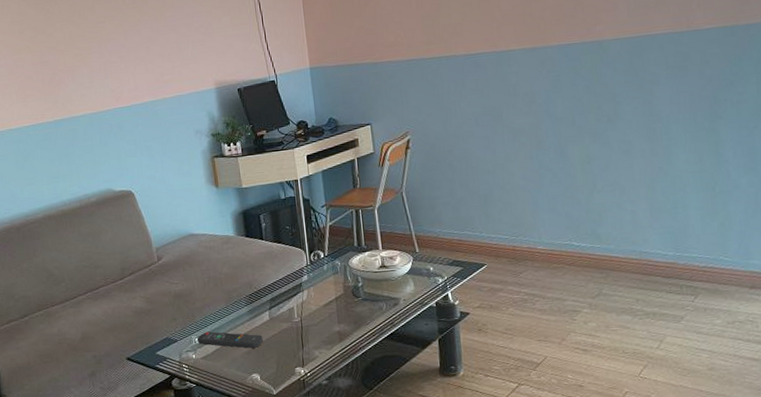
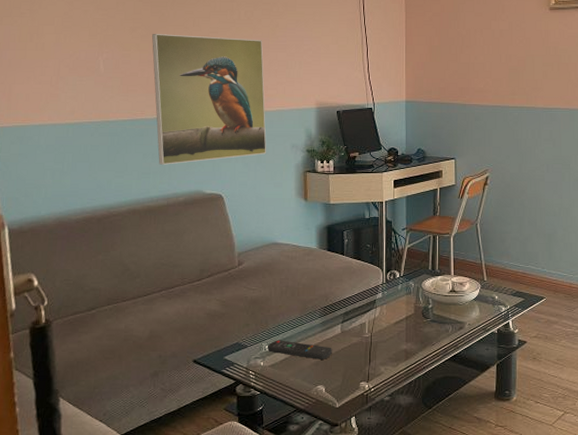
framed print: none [40,23,171,168] -> present [151,34,267,165]

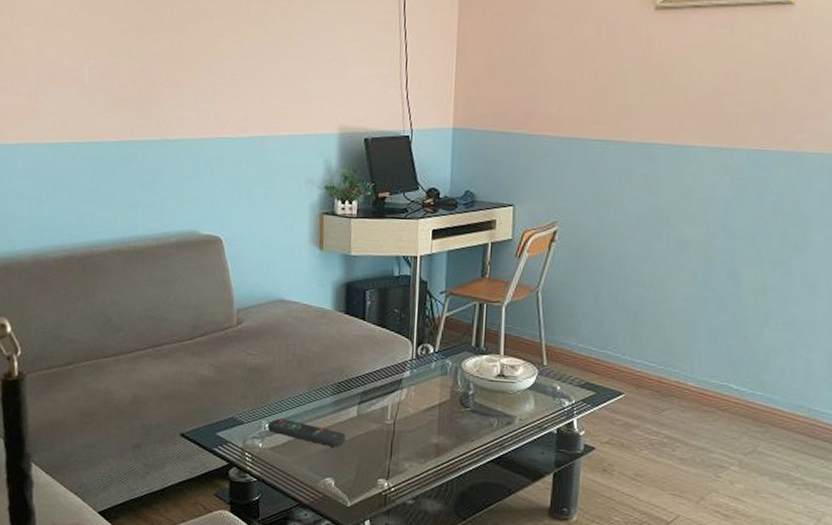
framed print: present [151,34,267,165] -> none [144,37,277,198]

